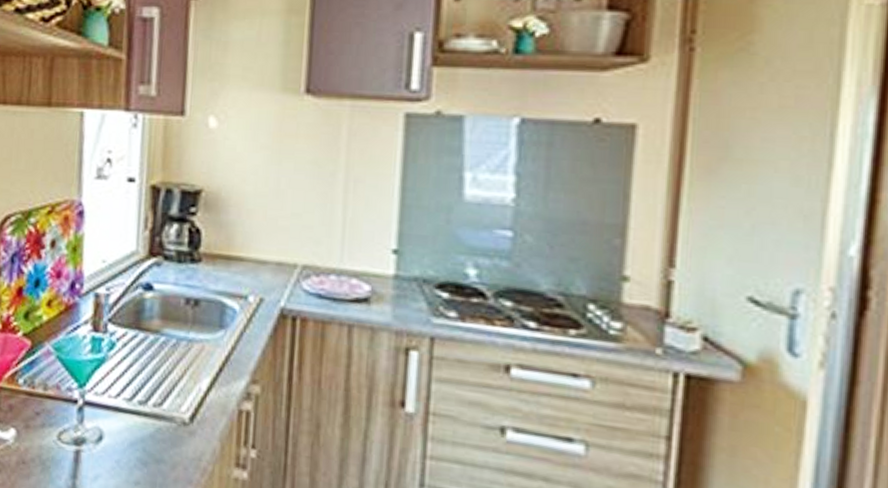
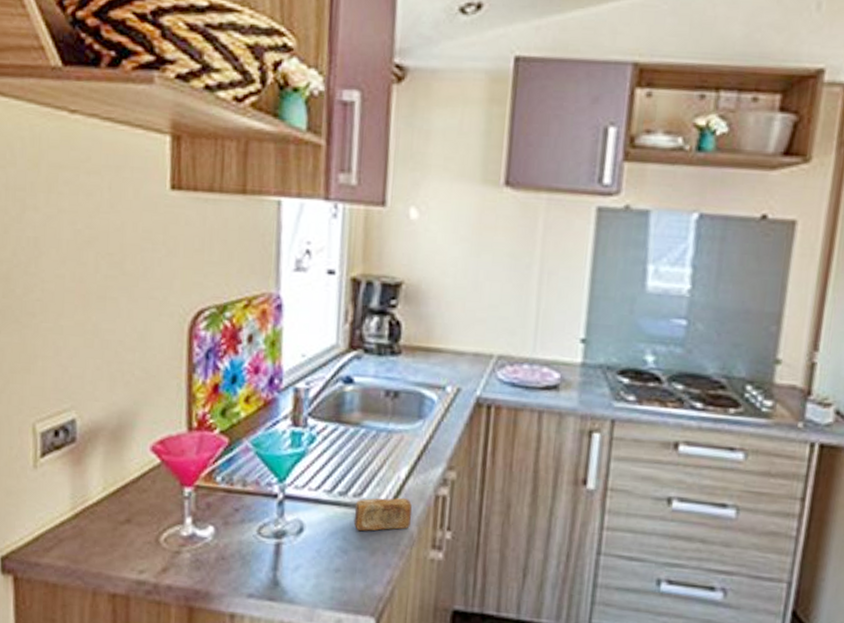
soap bar: none [153,409,214,444] -> present [353,497,412,531]

